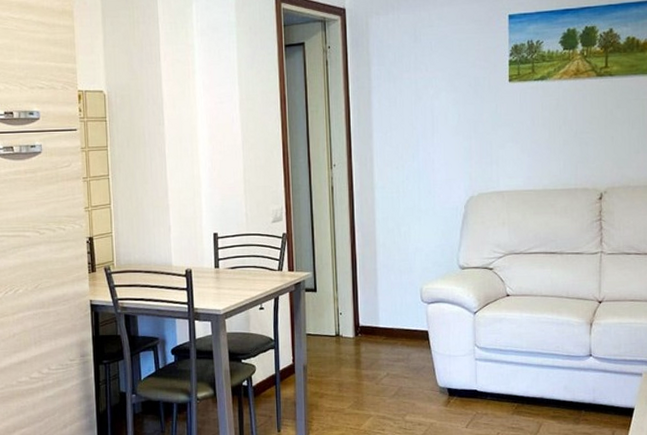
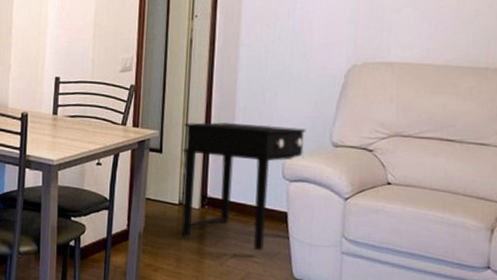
side table: none [334,256,438,367] -> present [181,122,306,251]

